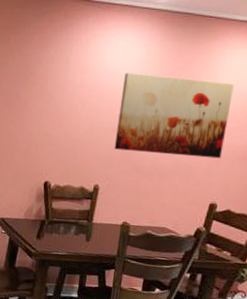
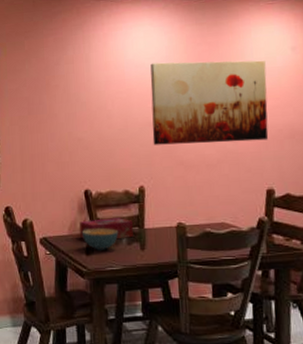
tissue box: none [34,208,83,229] -> present [80,218,133,240]
cereal bowl: none [36,216,69,237] -> present [82,228,119,251]

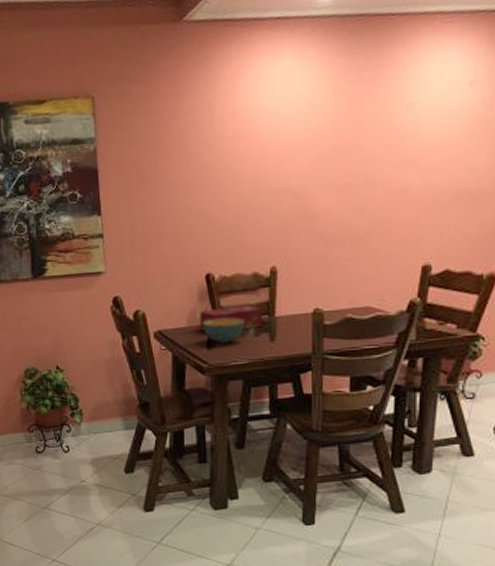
wall art: present [150,60,269,145] -> none [288,101,435,217]

